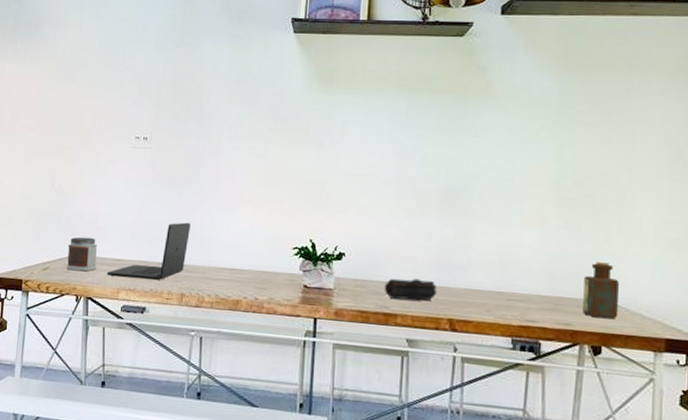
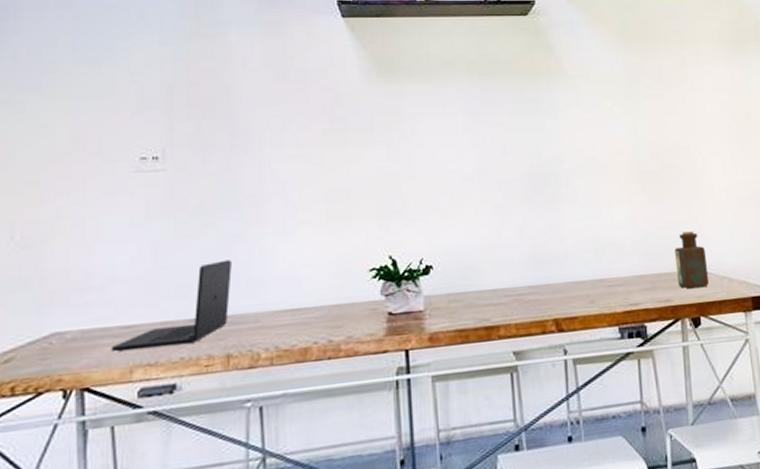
jar: present [67,237,97,272] -> none [43,302,94,356]
pencil case: present [384,278,438,301] -> none [481,280,539,308]

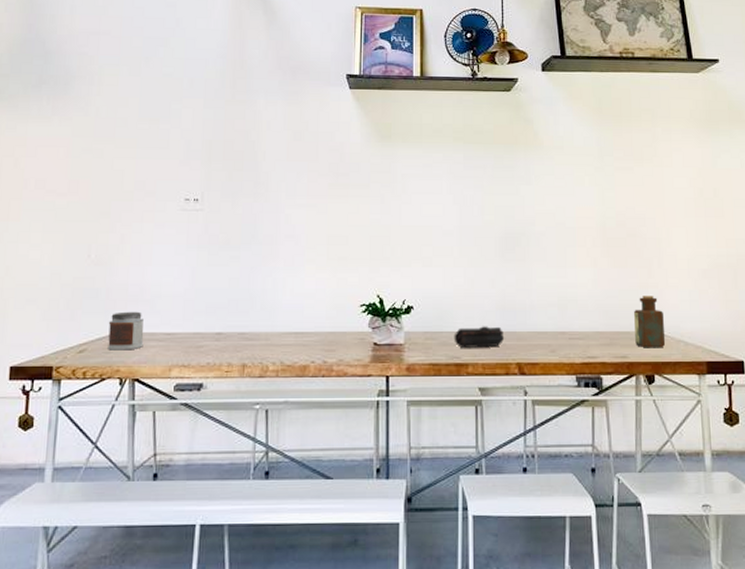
jar: none [43,302,94,356] -> present [108,311,144,351]
laptop: present [111,259,232,352] -> none [156,287,250,353]
pencil case: none [481,280,539,308] -> present [454,326,505,348]

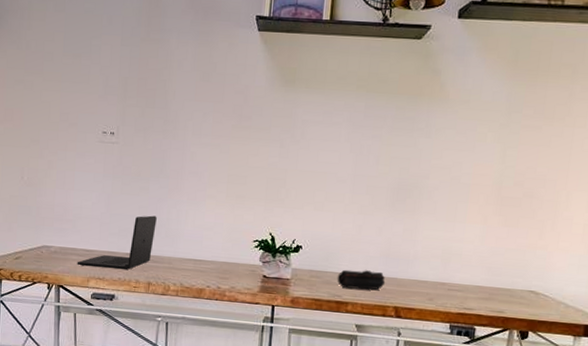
jar: present [108,311,144,351] -> none [38,228,67,261]
laptop: none [156,287,250,353] -> present [77,215,157,270]
bottle: present [633,296,666,348] -> none [514,256,548,307]

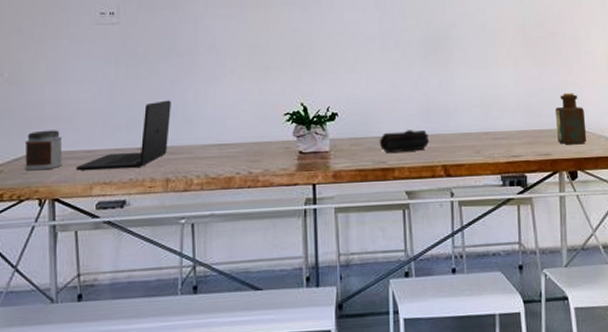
jar: none [38,228,67,261] -> present [24,130,63,171]
bottle: none [514,256,548,307] -> present [555,93,587,145]

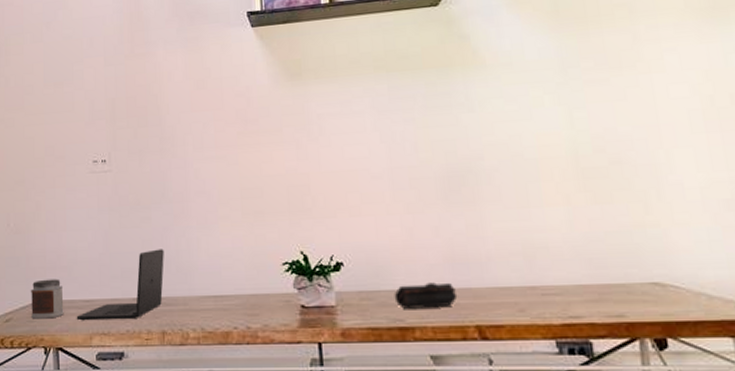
bottle: present [555,93,587,145] -> none [628,237,679,305]

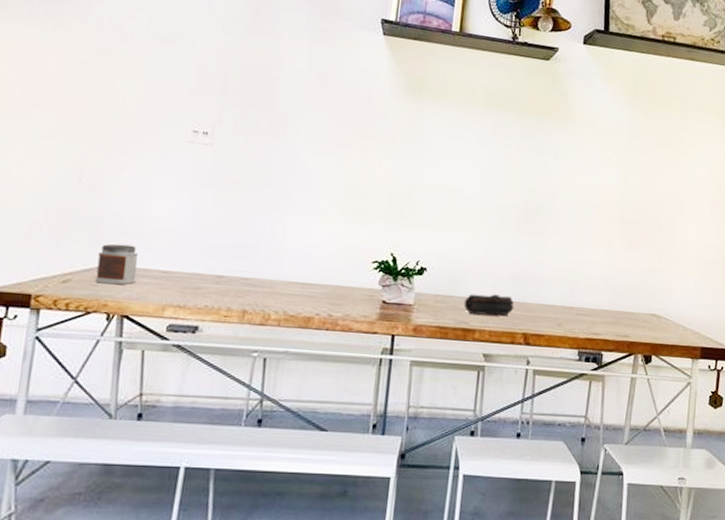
laptop: present [76,249,164,321] -> none [149,231,258,296]

